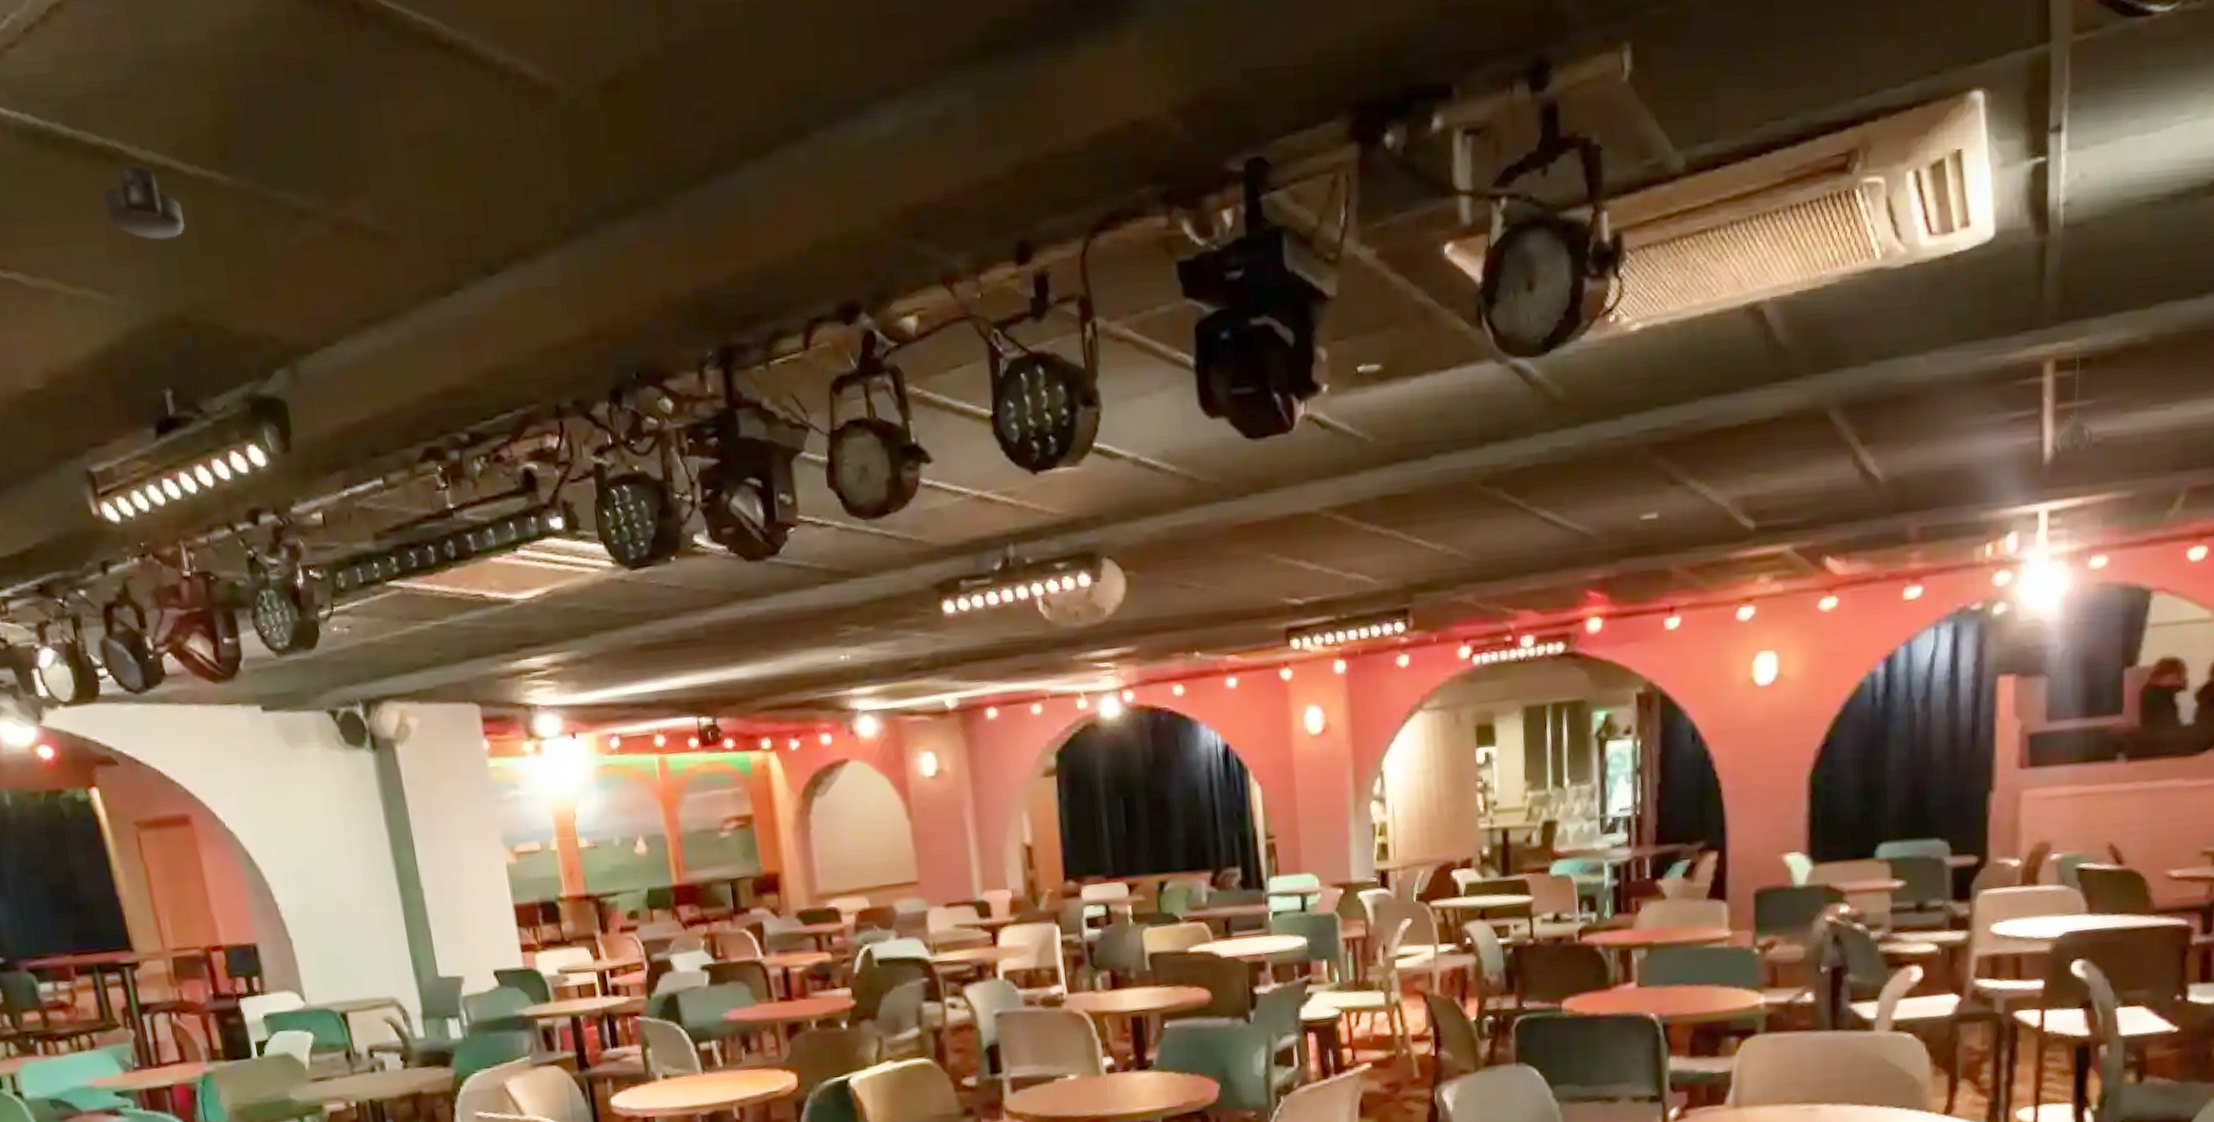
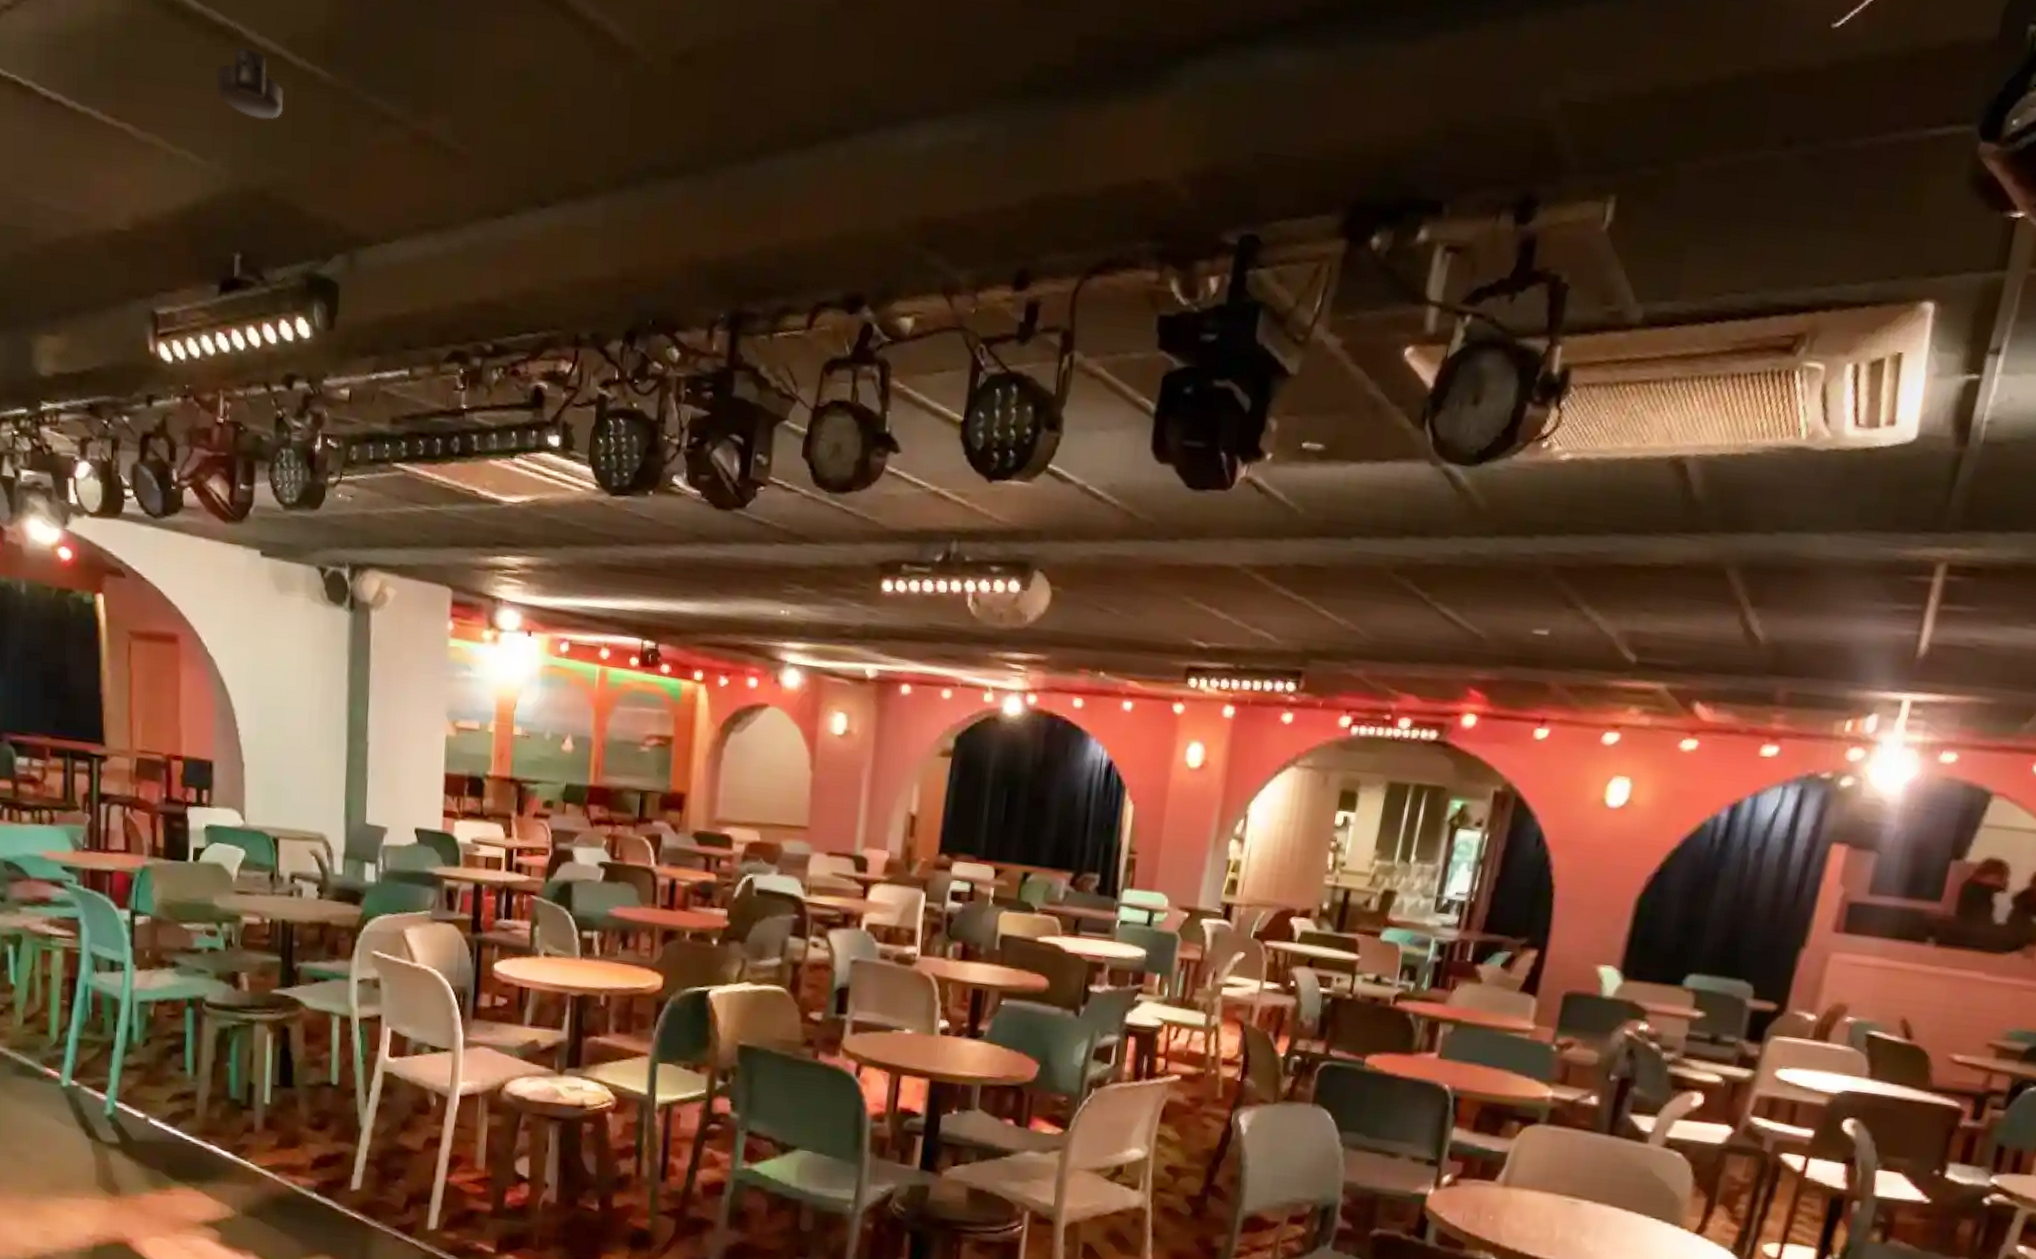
pendant light: present [2057,343,2094,453] -> none [1932,553,1980,652]

